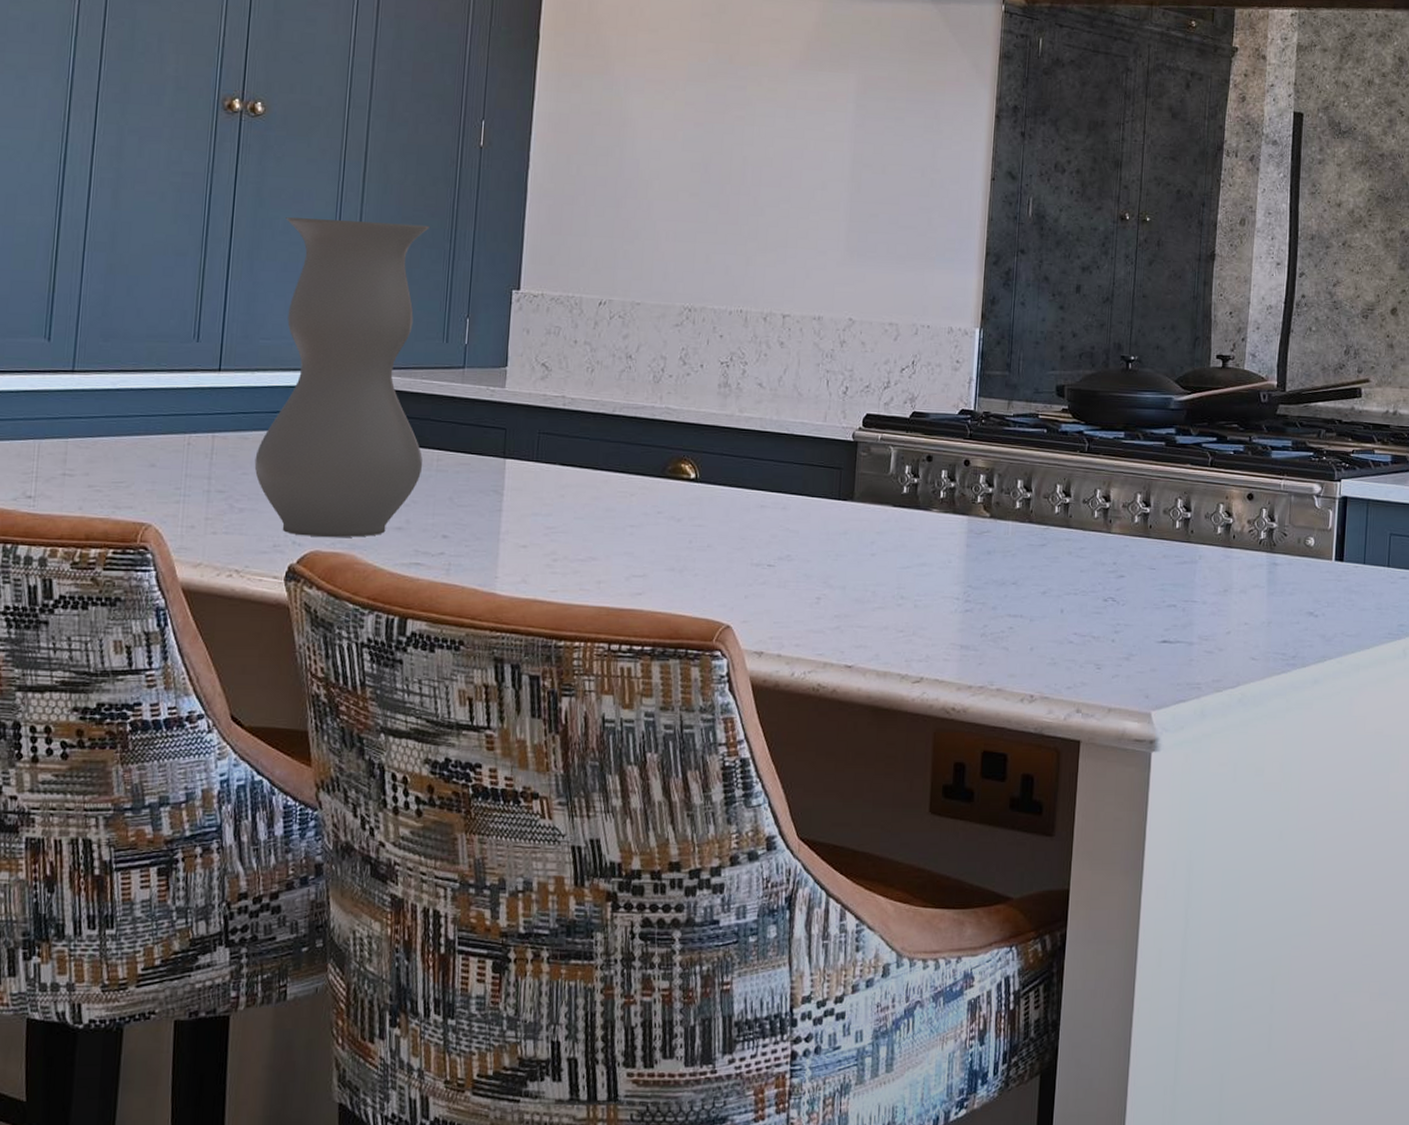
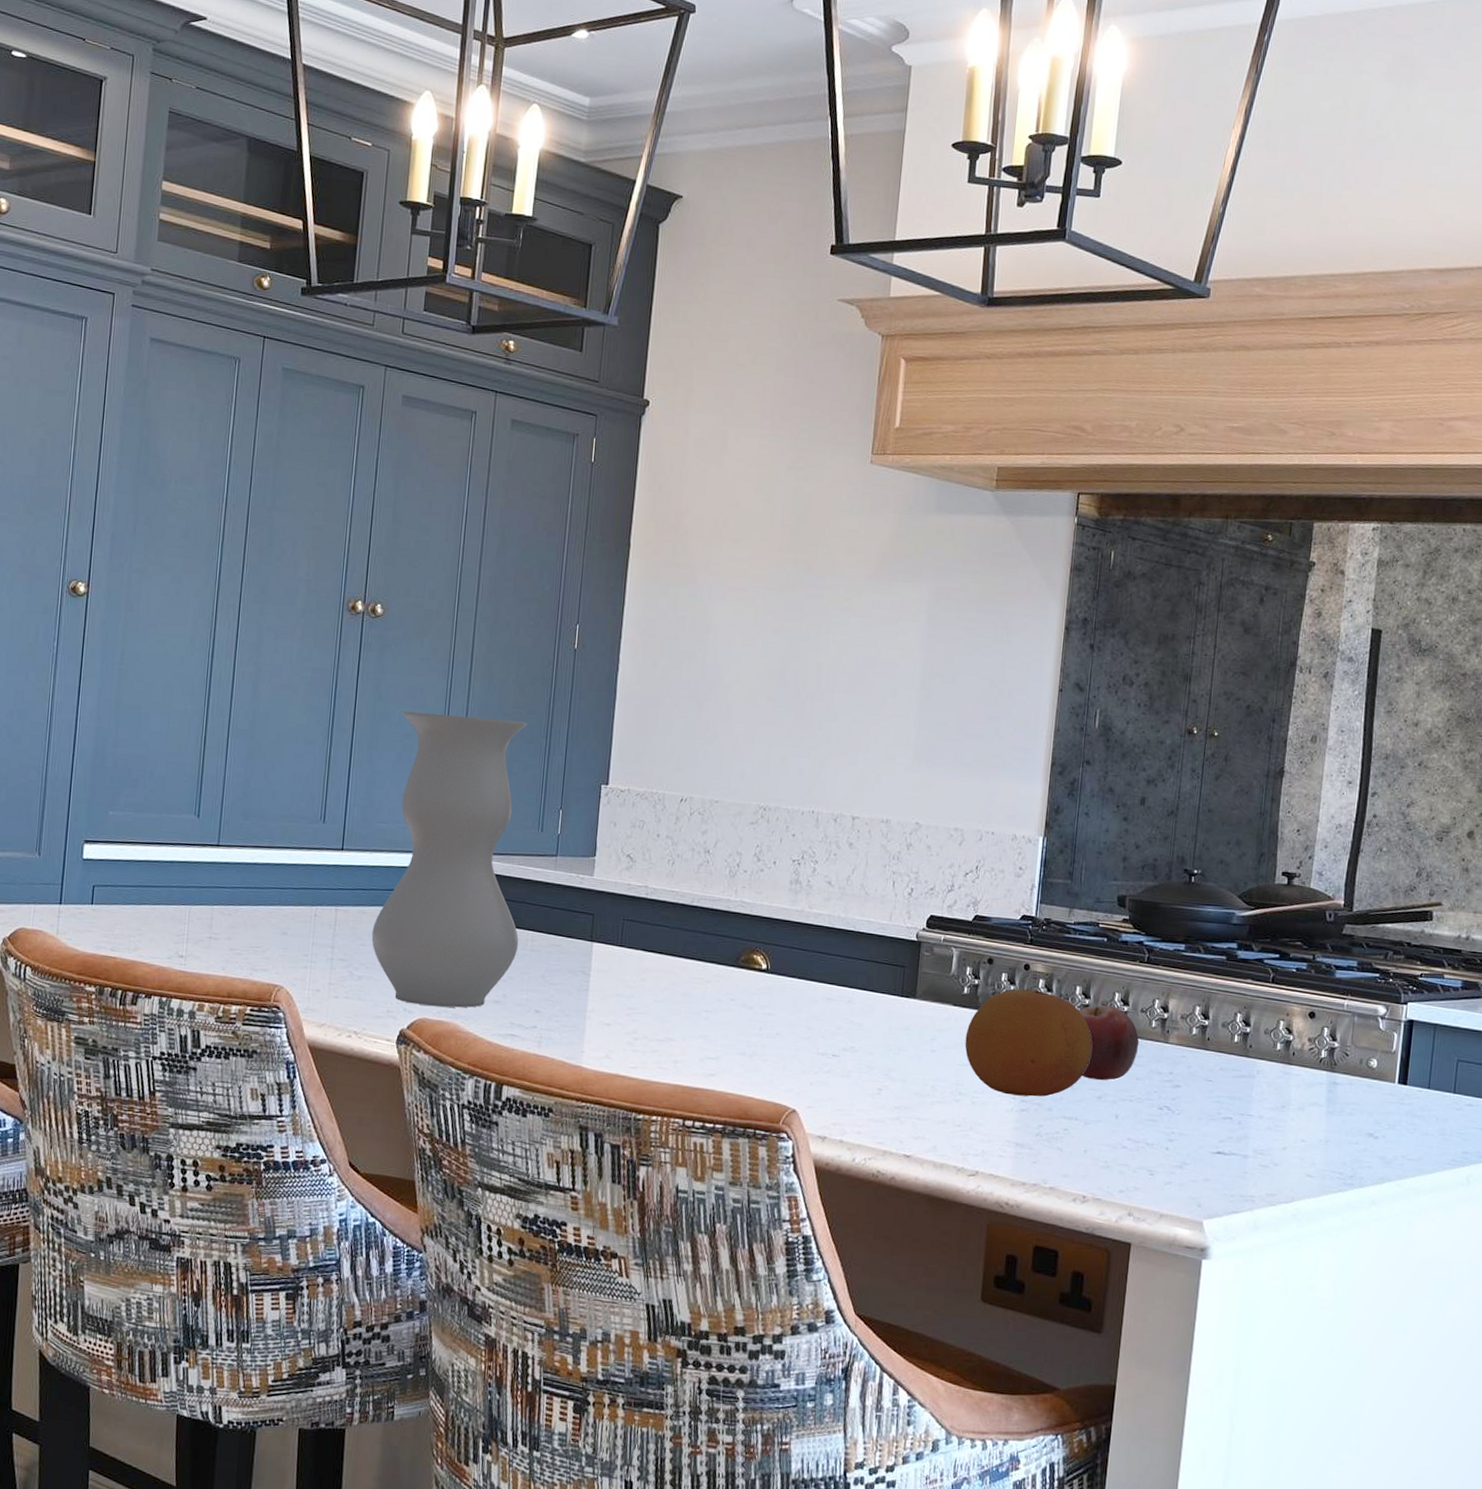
fruit: none [905,486,1035,596] -> present [964,989,1092,1097]
fruit: none [1021,497,1082,576] -> present [1079,1005,1140,1081]

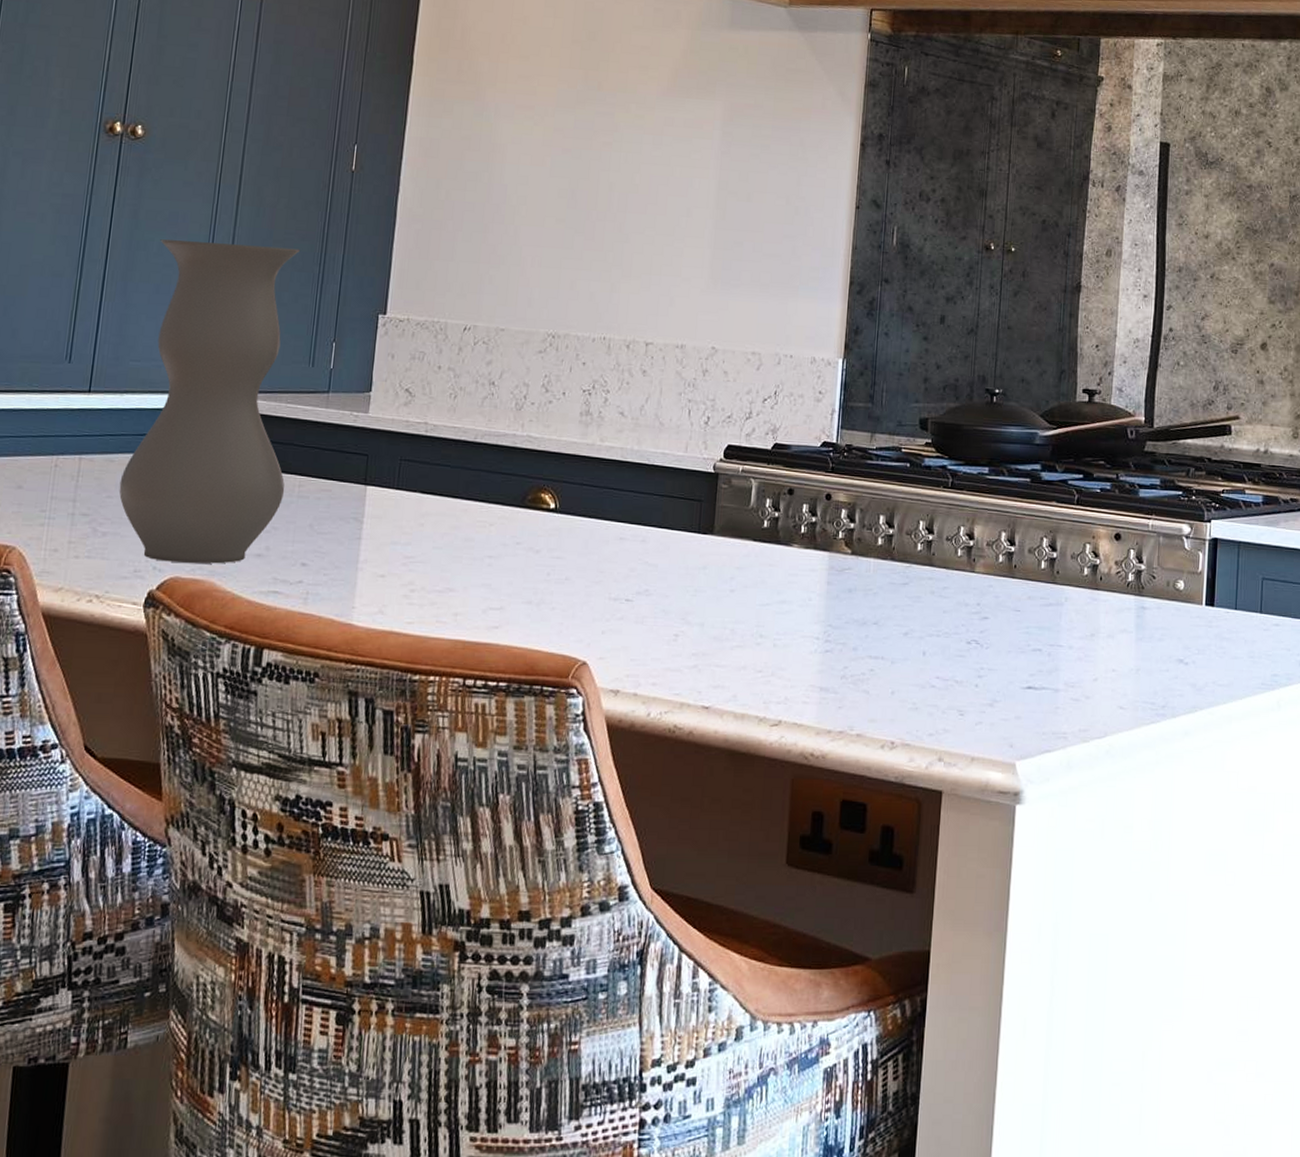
fruit: present [964,989,1092,1097] -> none [765,520,898,636]
fruit: present [1079,1005,1140,1081] -> none [883,534,946,616]

